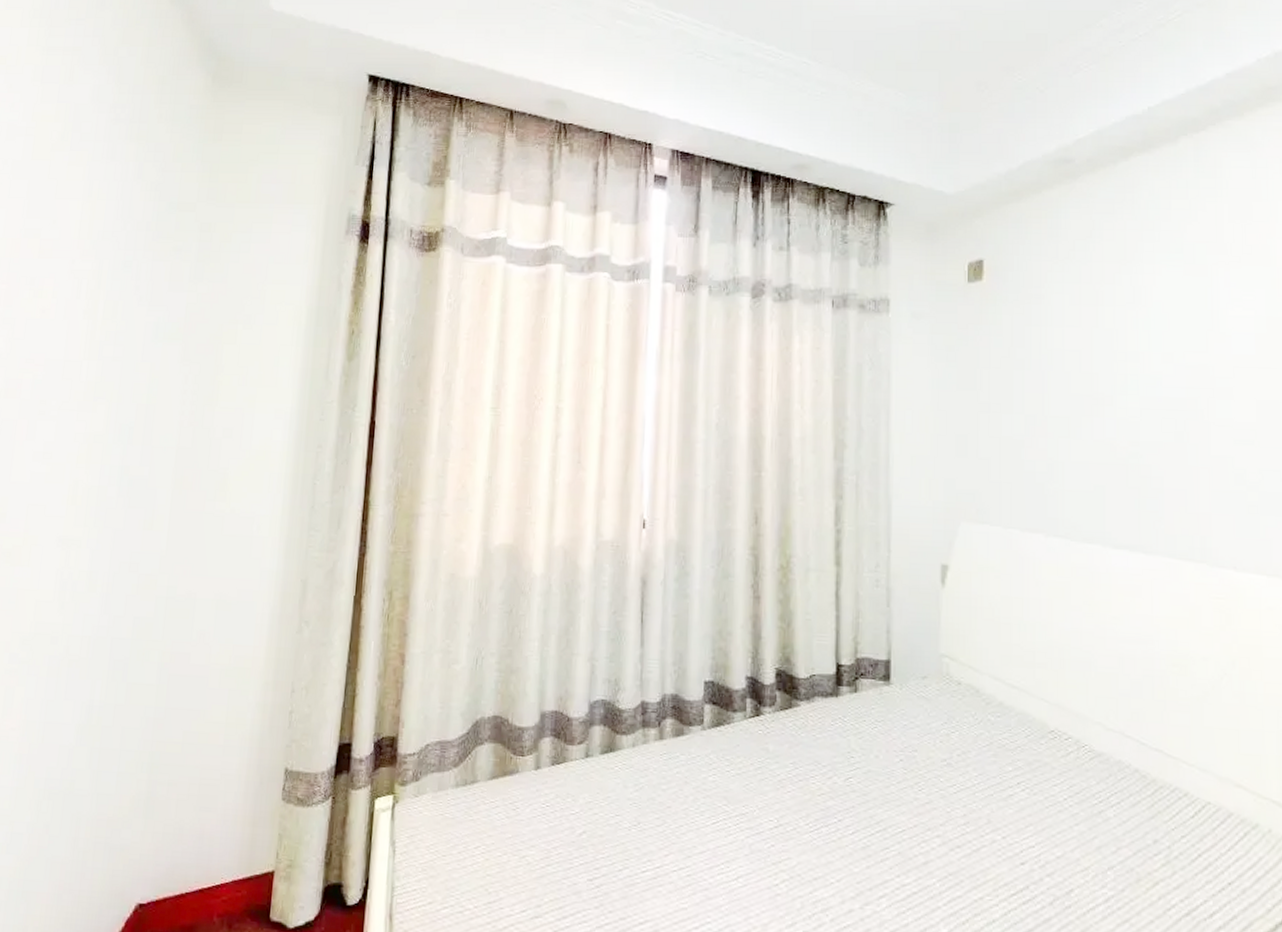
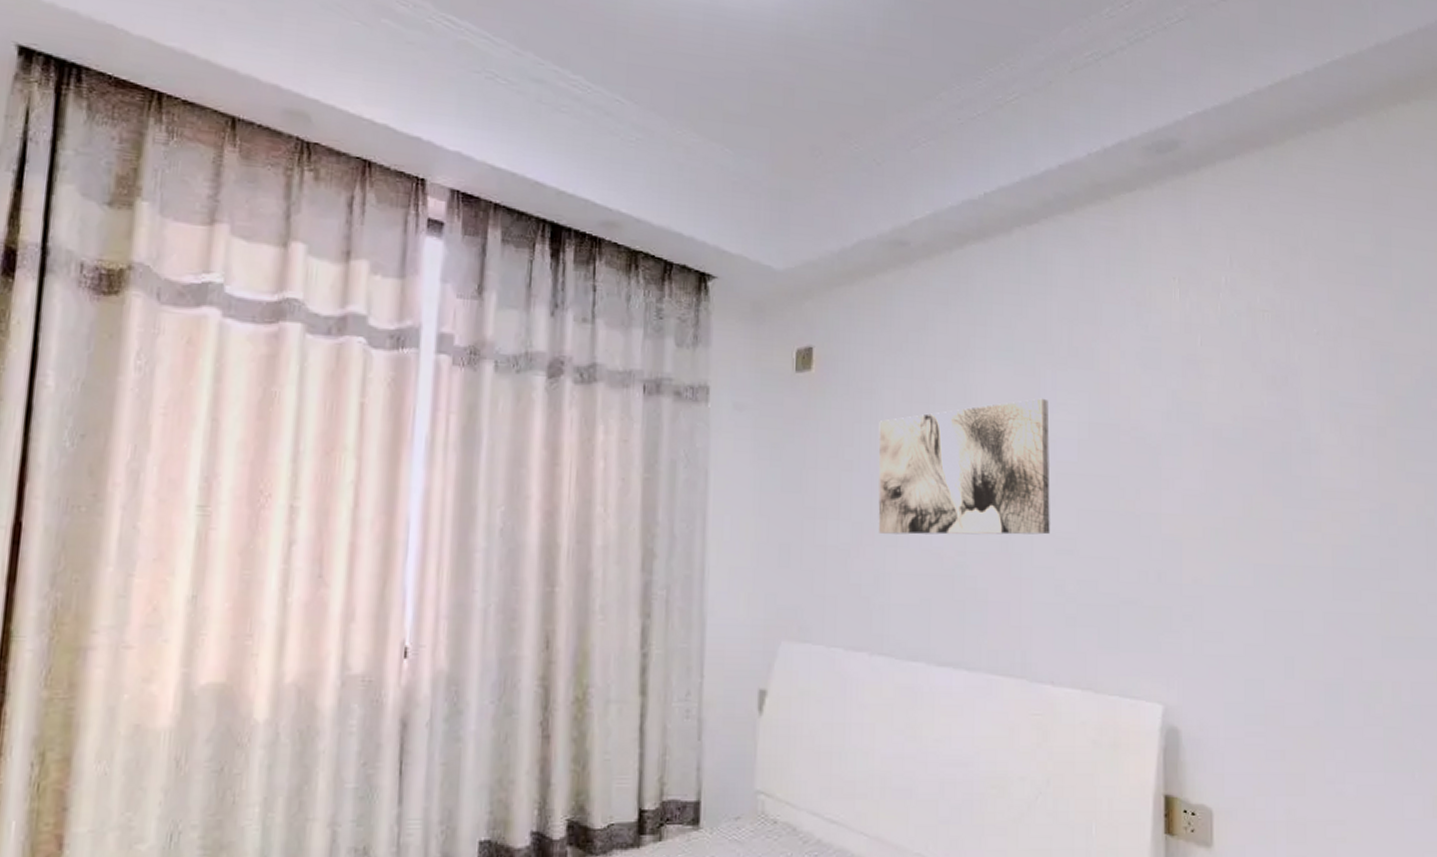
wall art: none [1049,296,1227,427] -> present [878,398,1050,535]

